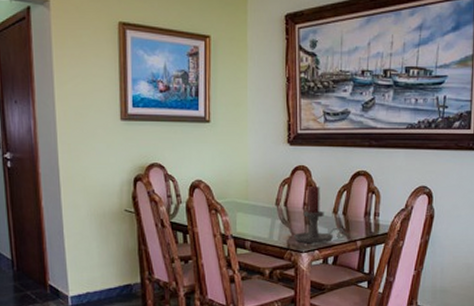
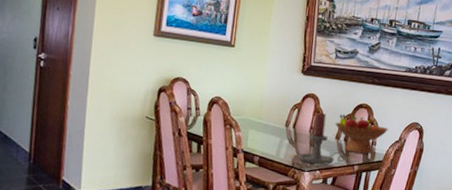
fruit bowl: none [331,185,393,227] -> present [335,114,389,154]

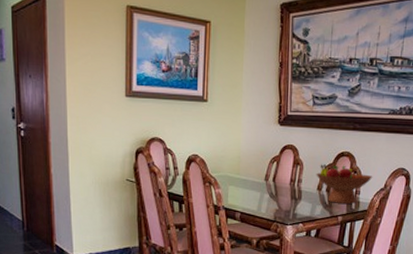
candle holder: present [299,112,345,165] -> none [280,163,328,218]

